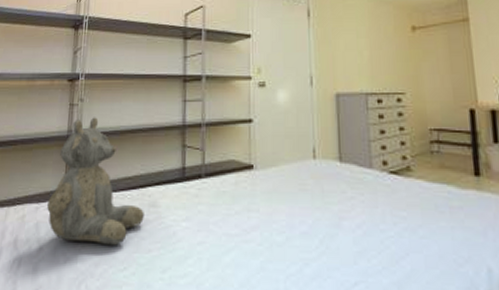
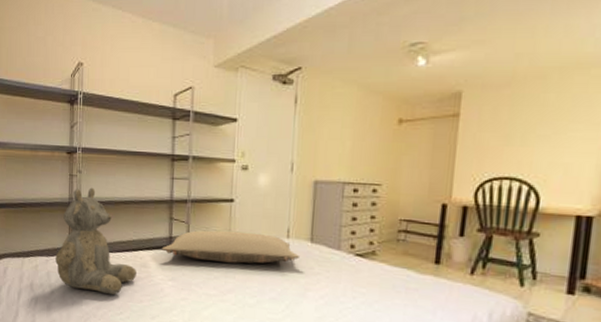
pillow: none [173,155,329,193] -> present [161,230,299,264]

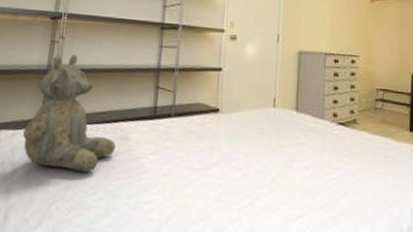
pillow: present [161,230,299,264] -> none [144,99,285,135]

